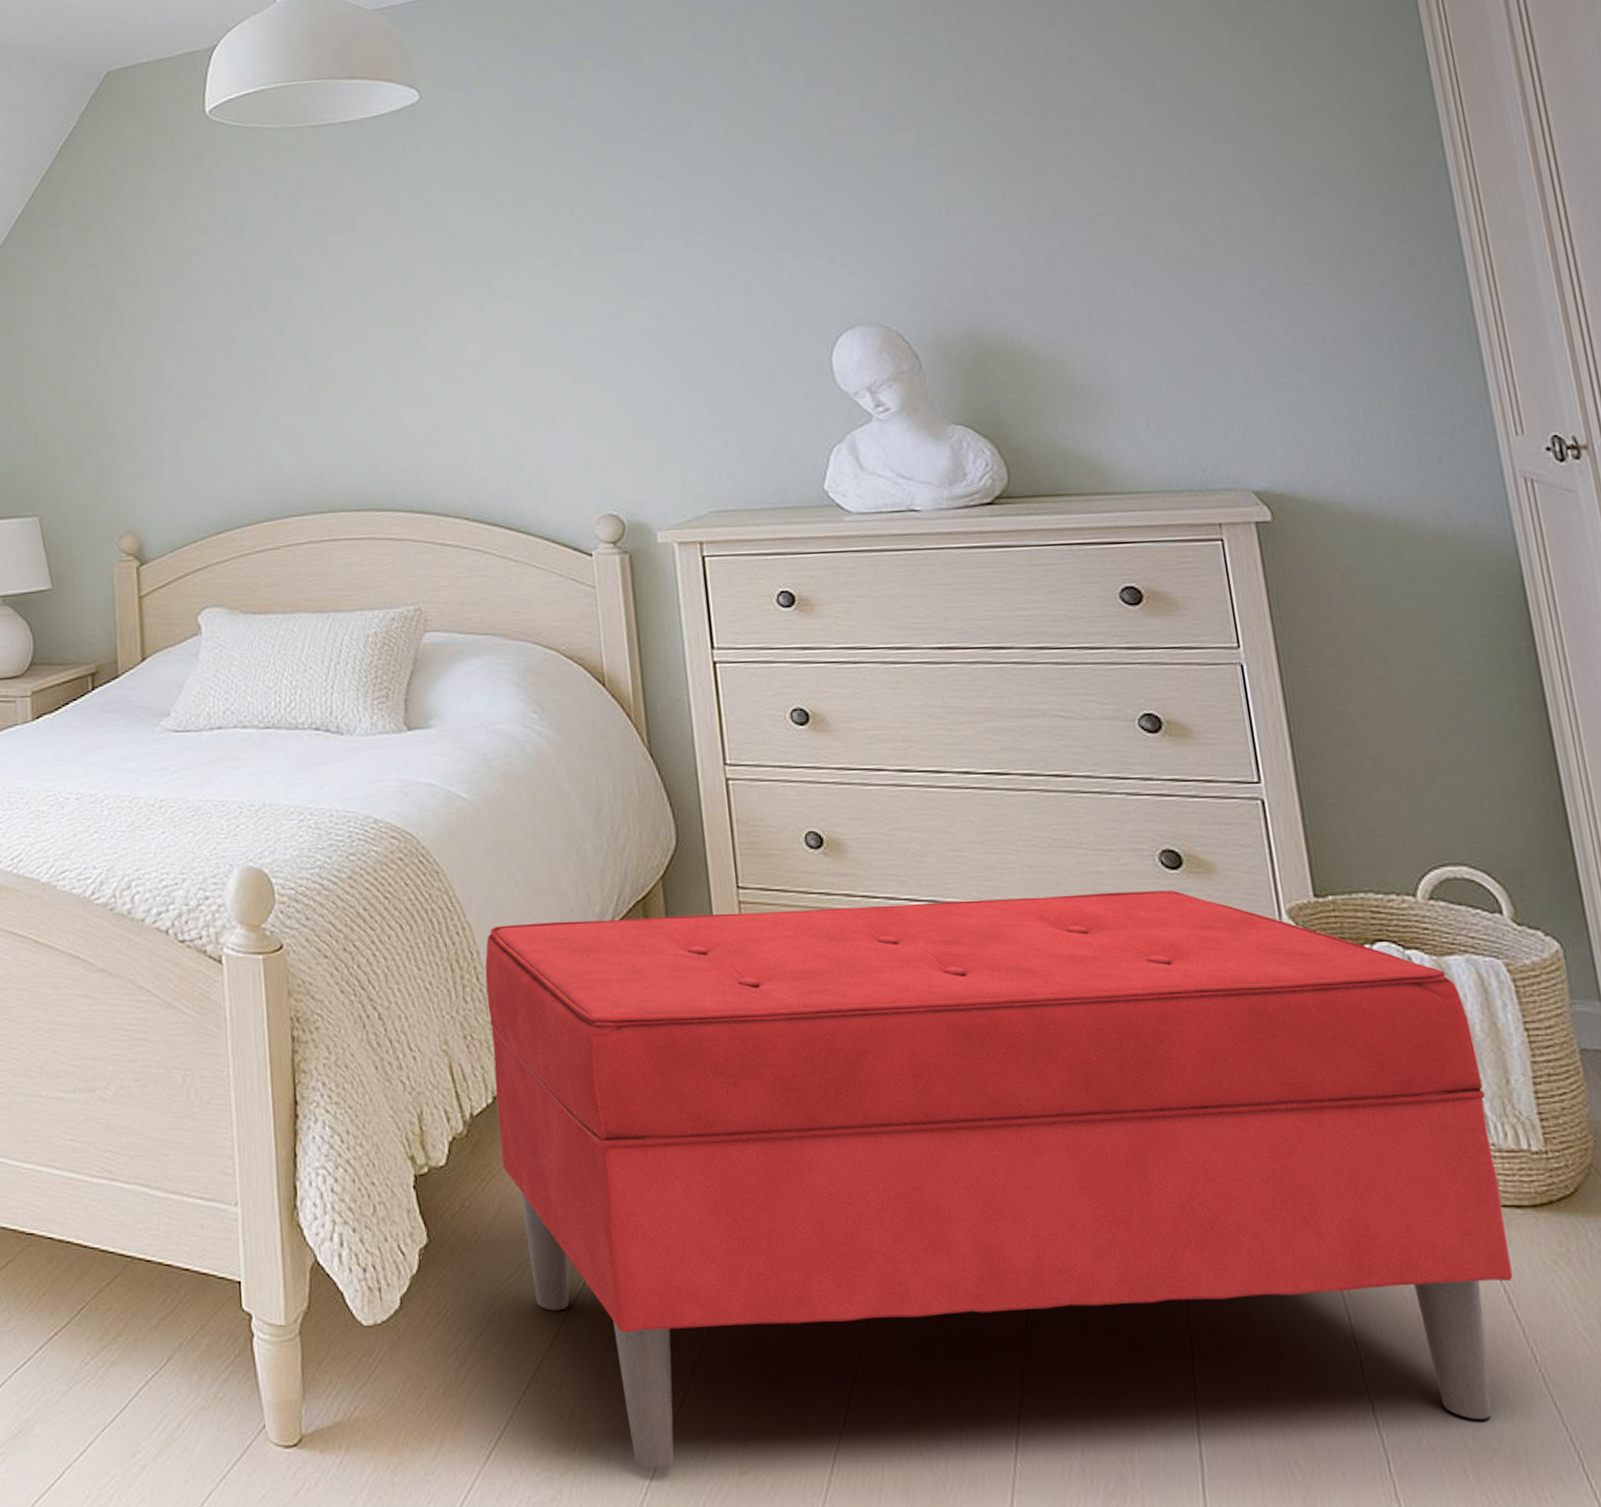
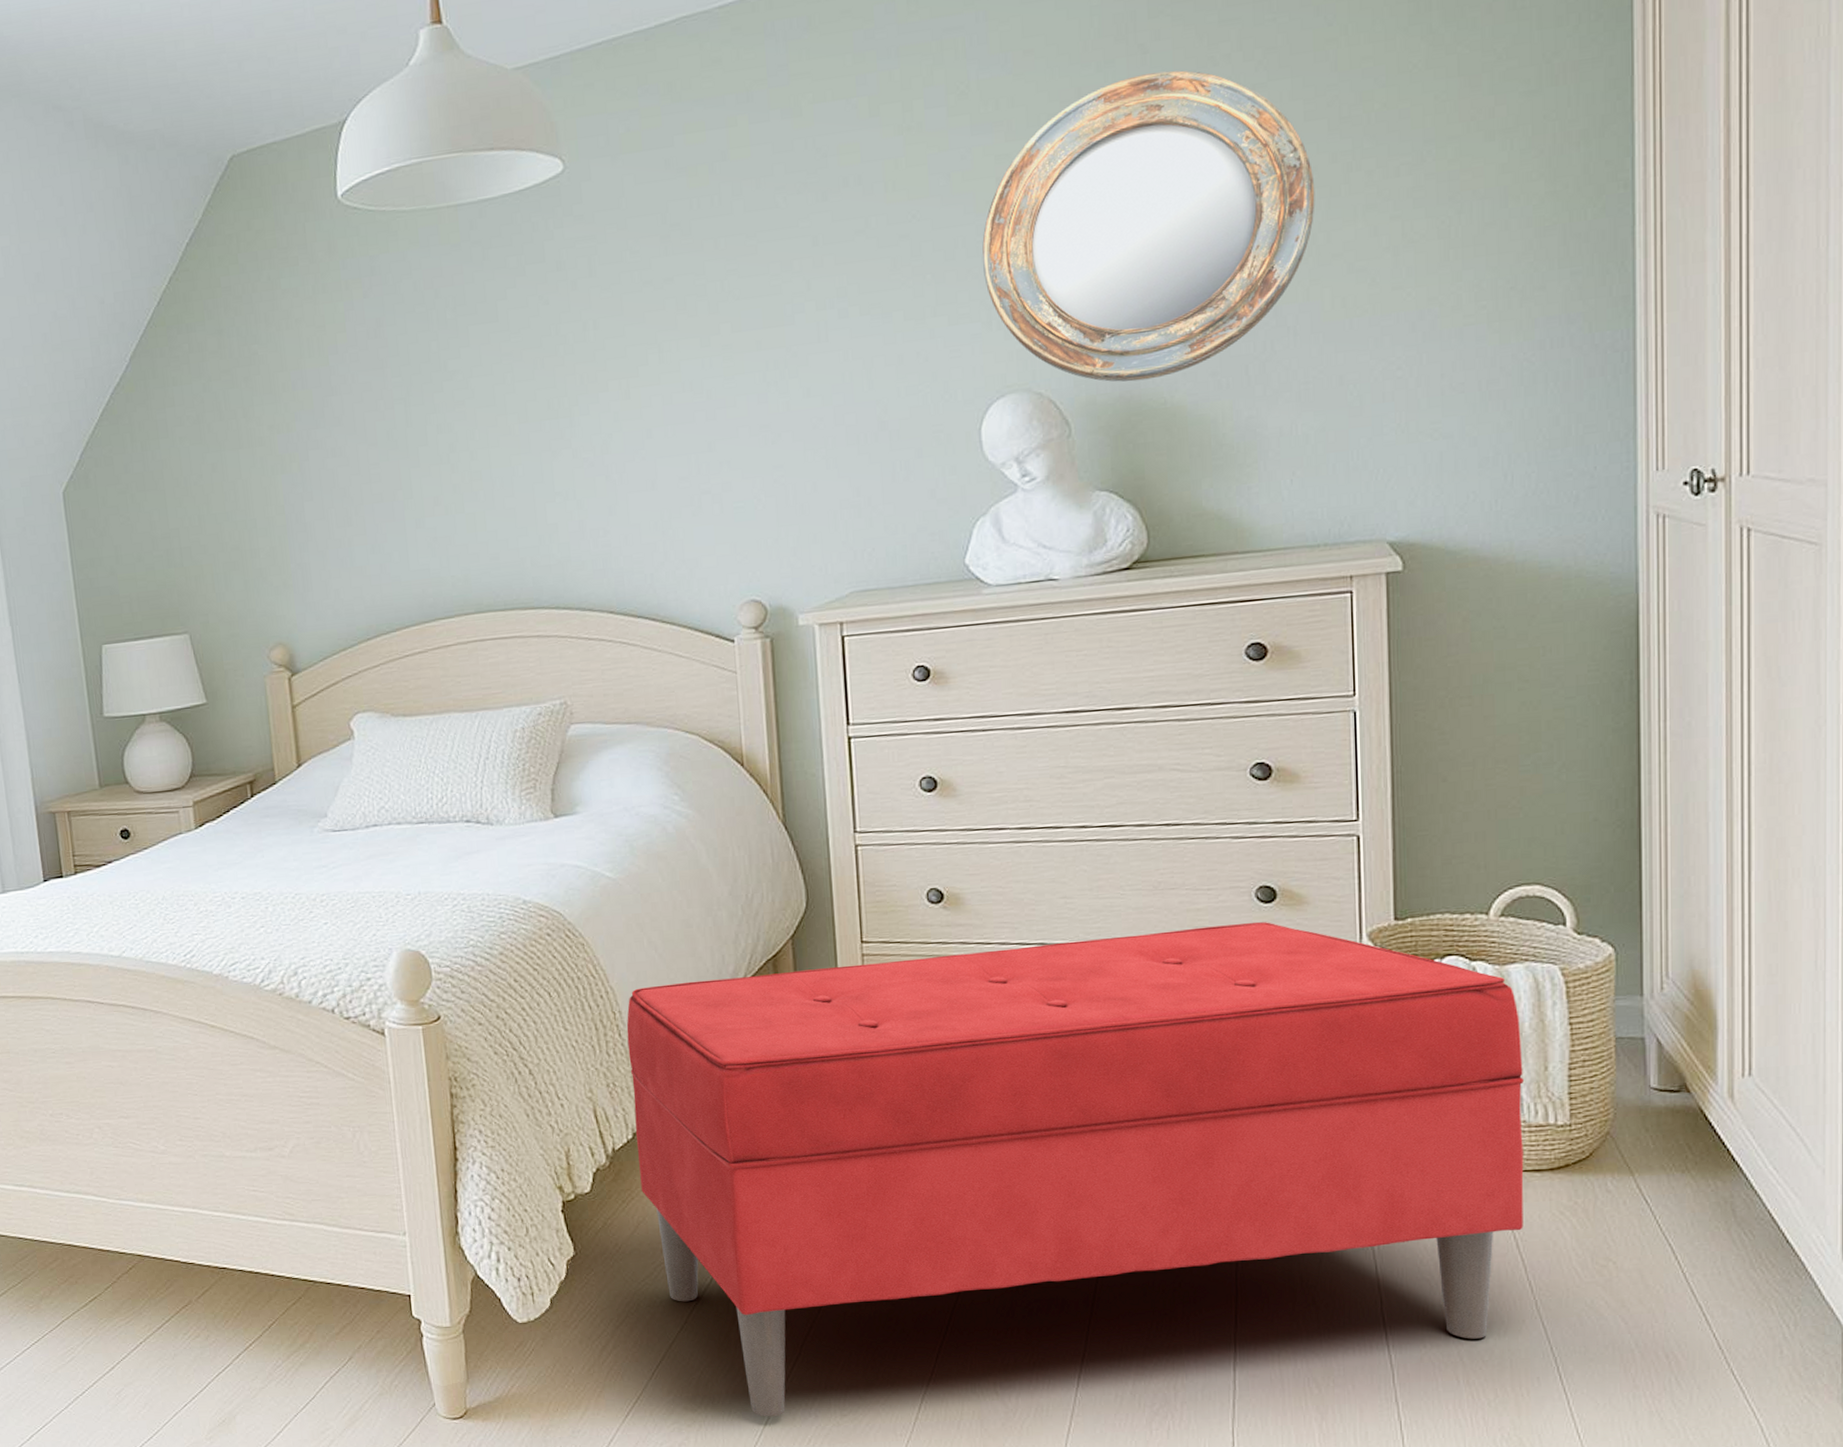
home mirror: none [821,41,1140,321] -> present [982,70,1315,382]

